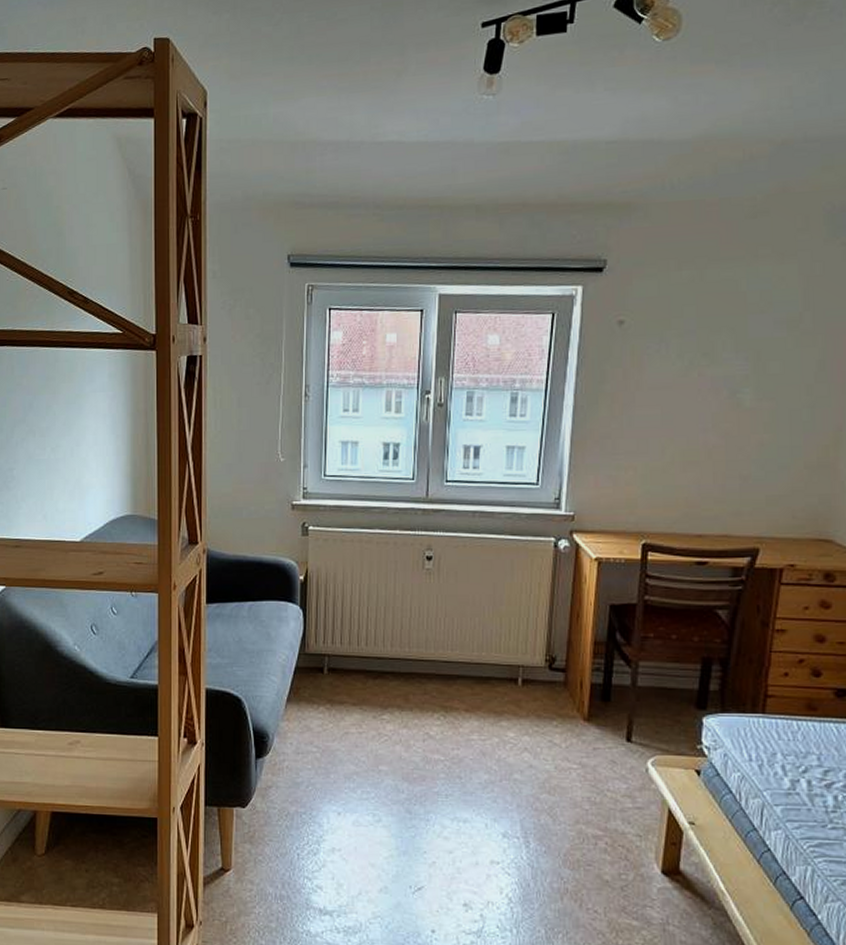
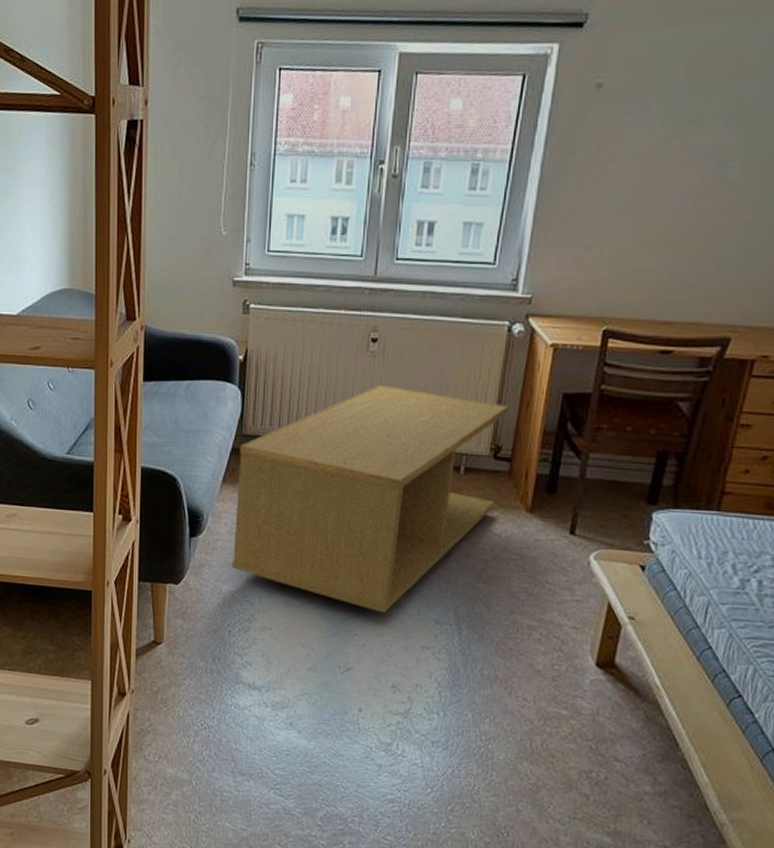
coffee table: none [298,600,560,829] -> present [231,384,509,613]

